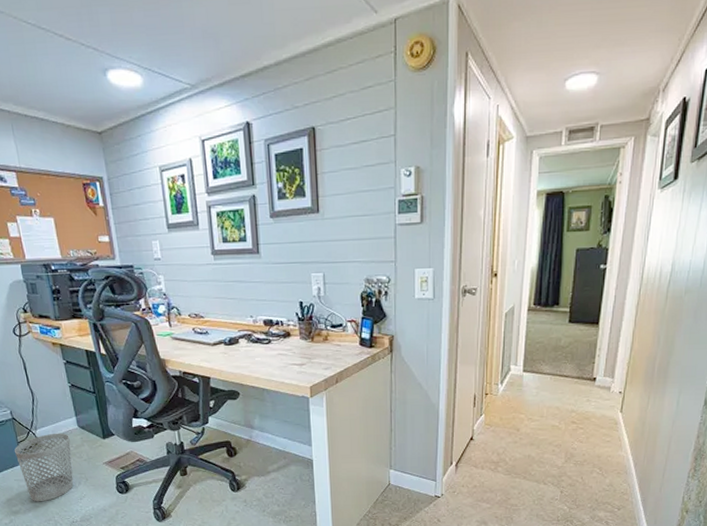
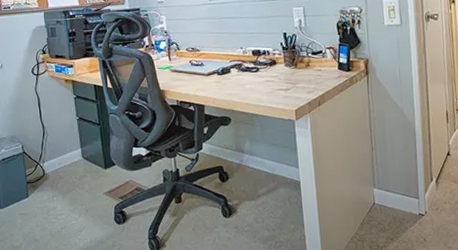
wastebasket: present [14,433,74,502] -> none [21,164,75,236]

